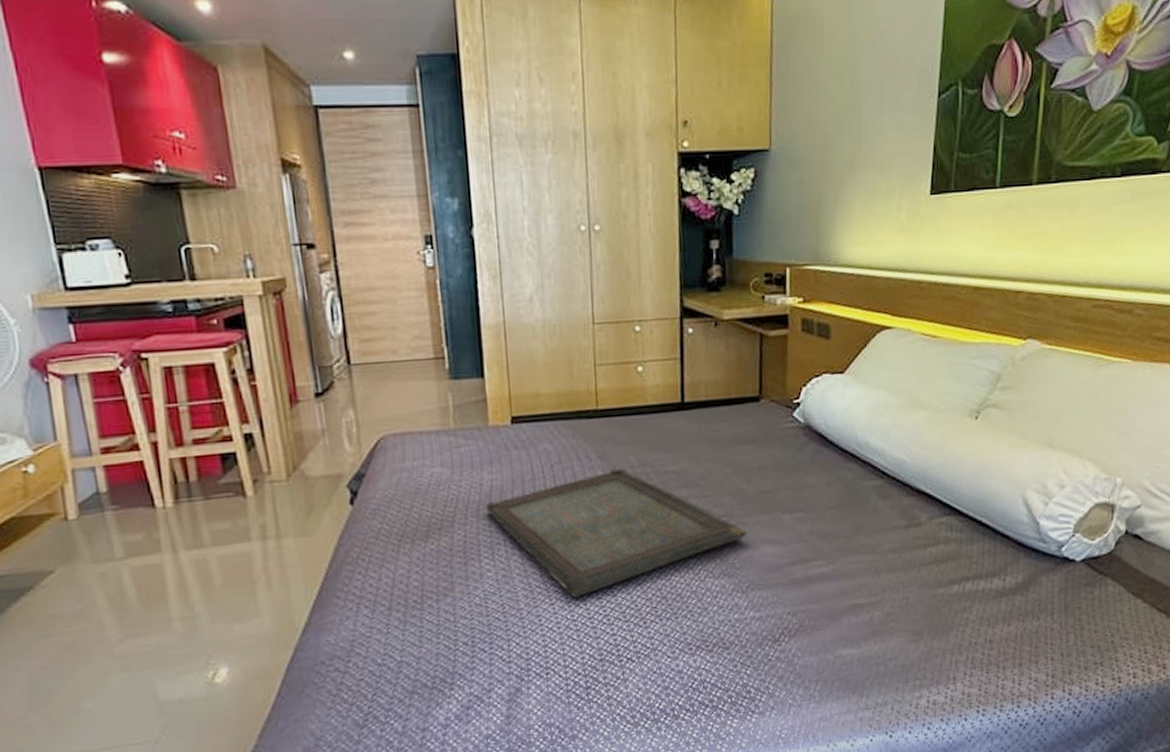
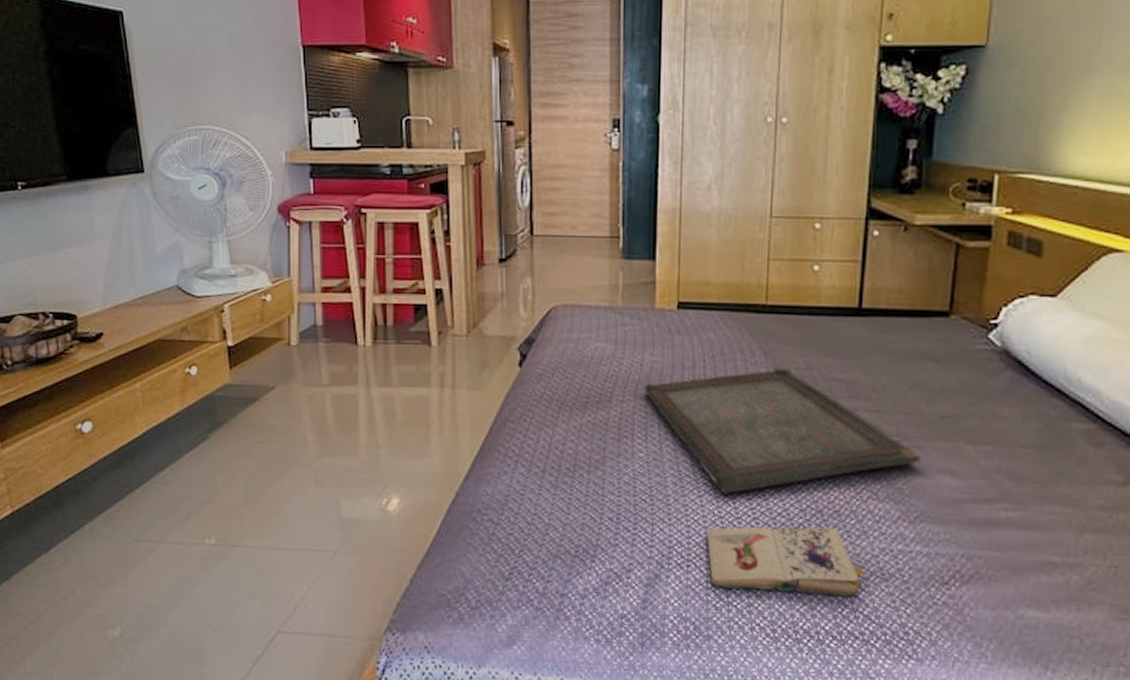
paperback book: none [562,611,711,688] -> present [706,526,868,597]

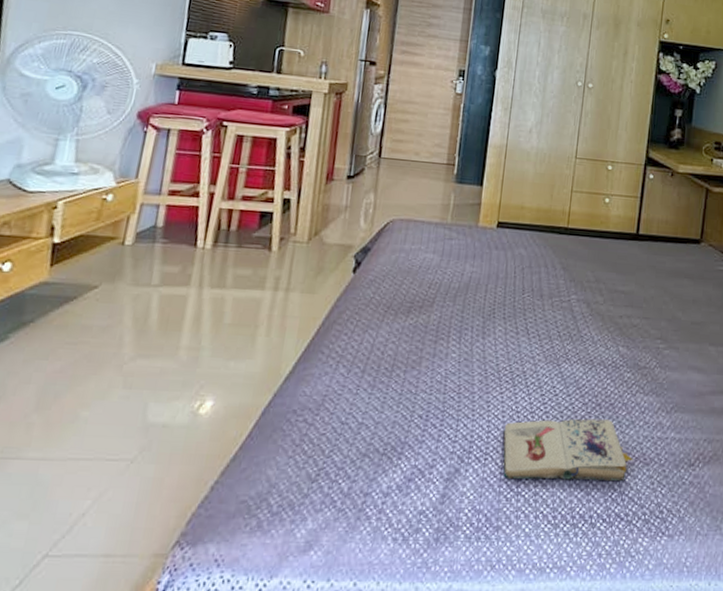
serving tray: present [644,368,922,495] -> none [462,280,678,392]

